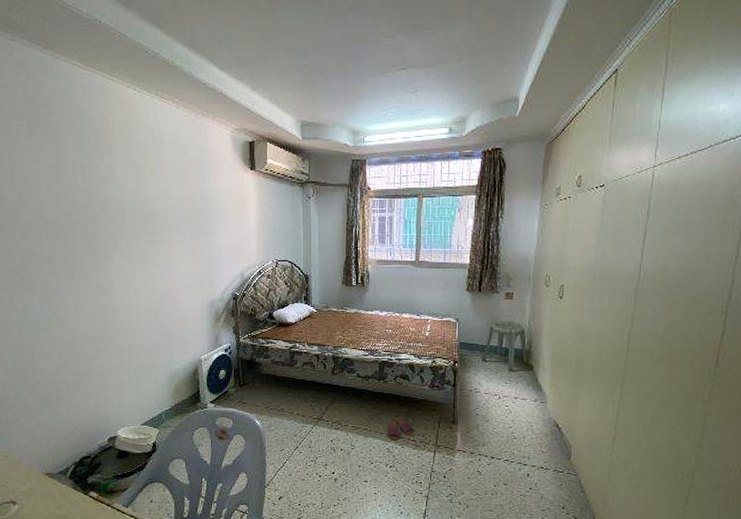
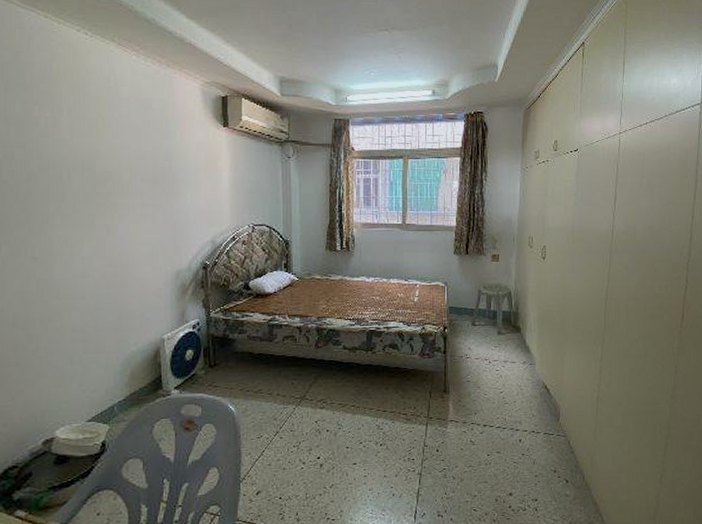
slippers: present [387,417,413,441] -> none [376,390,404,416]

